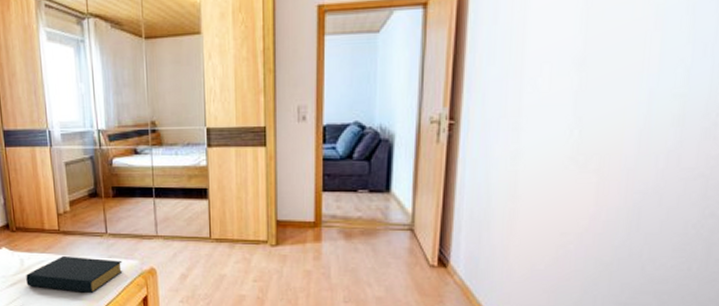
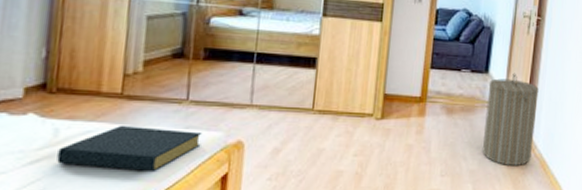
laundry hamper: none [388,189,456,293] -> present [482,73,539,165]

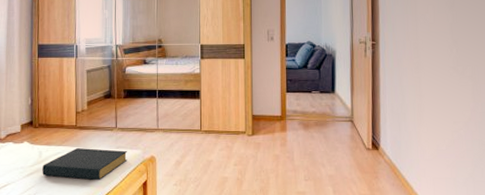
laundry hamper: present [482,73,539,165] -> none [336,91,382,170]

